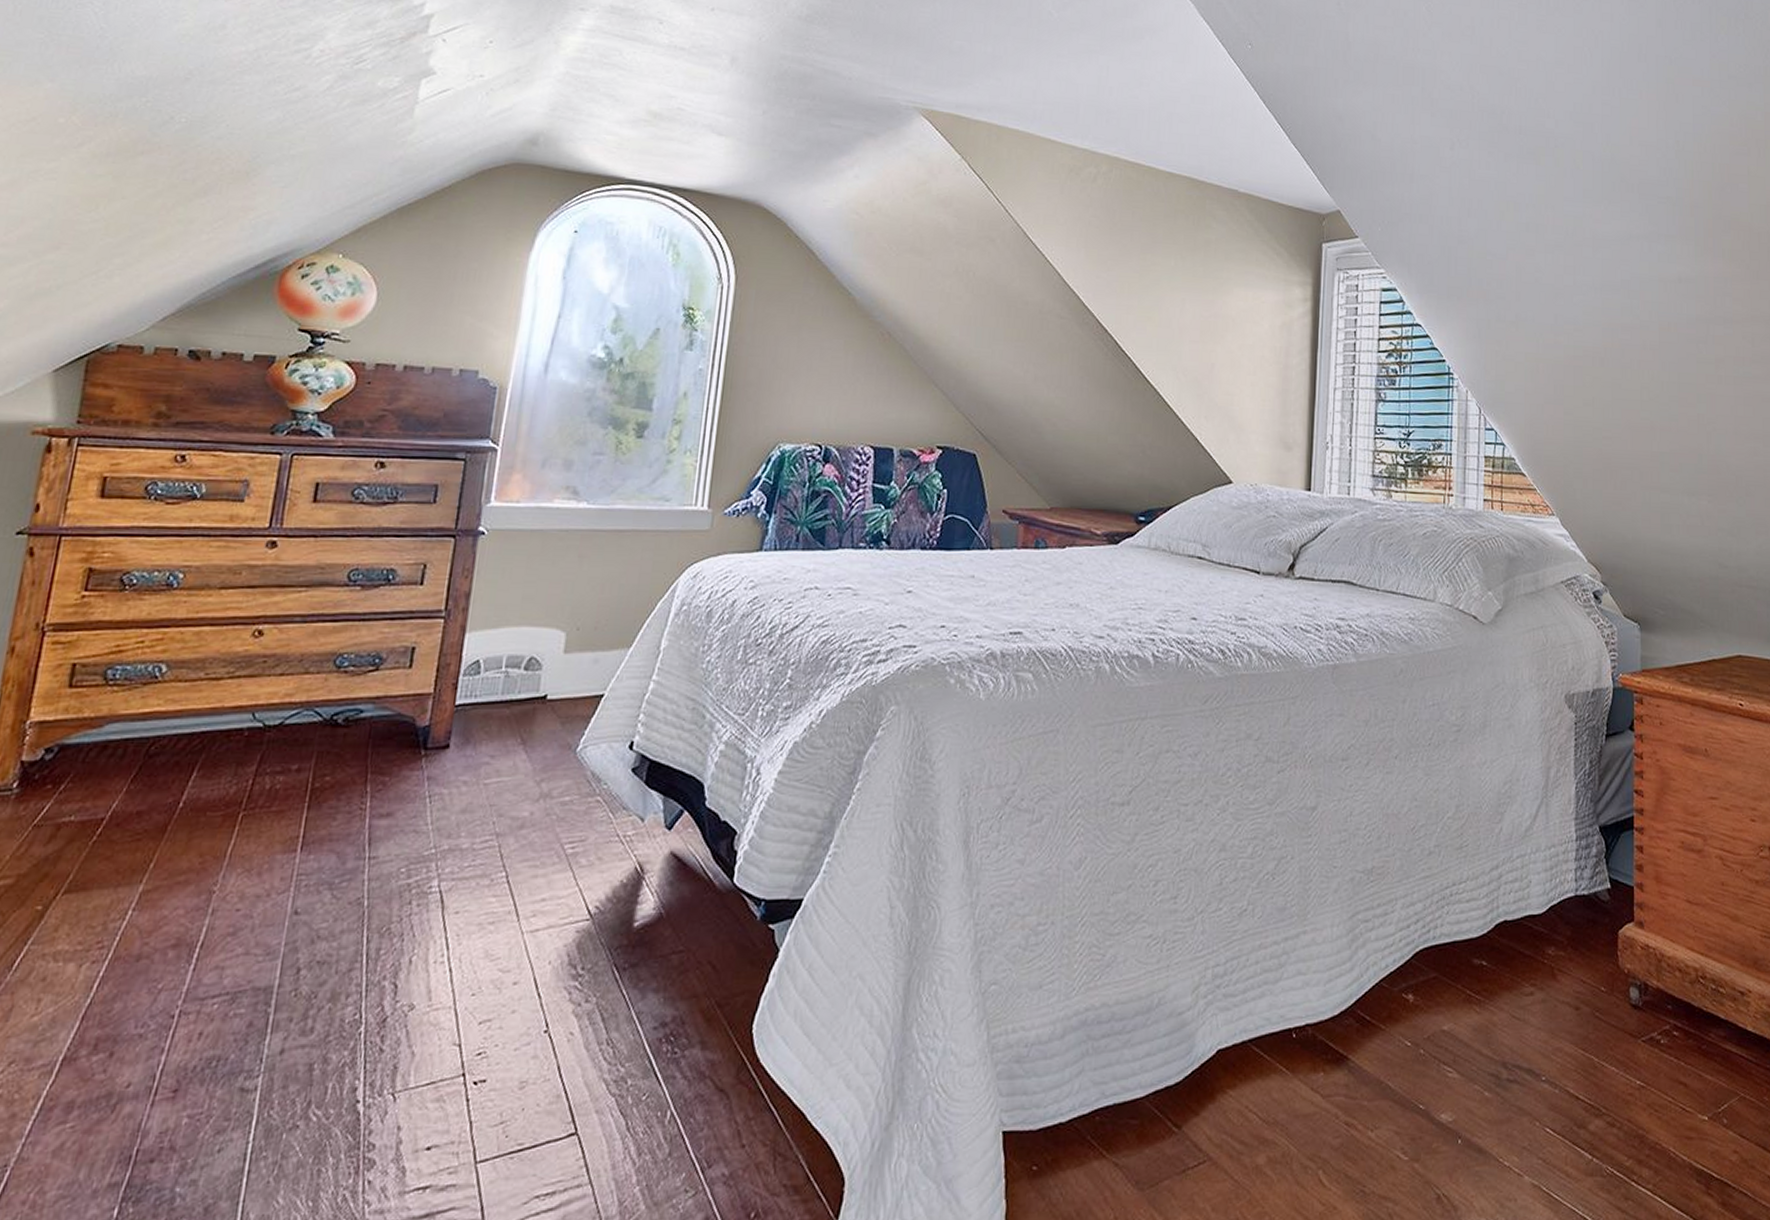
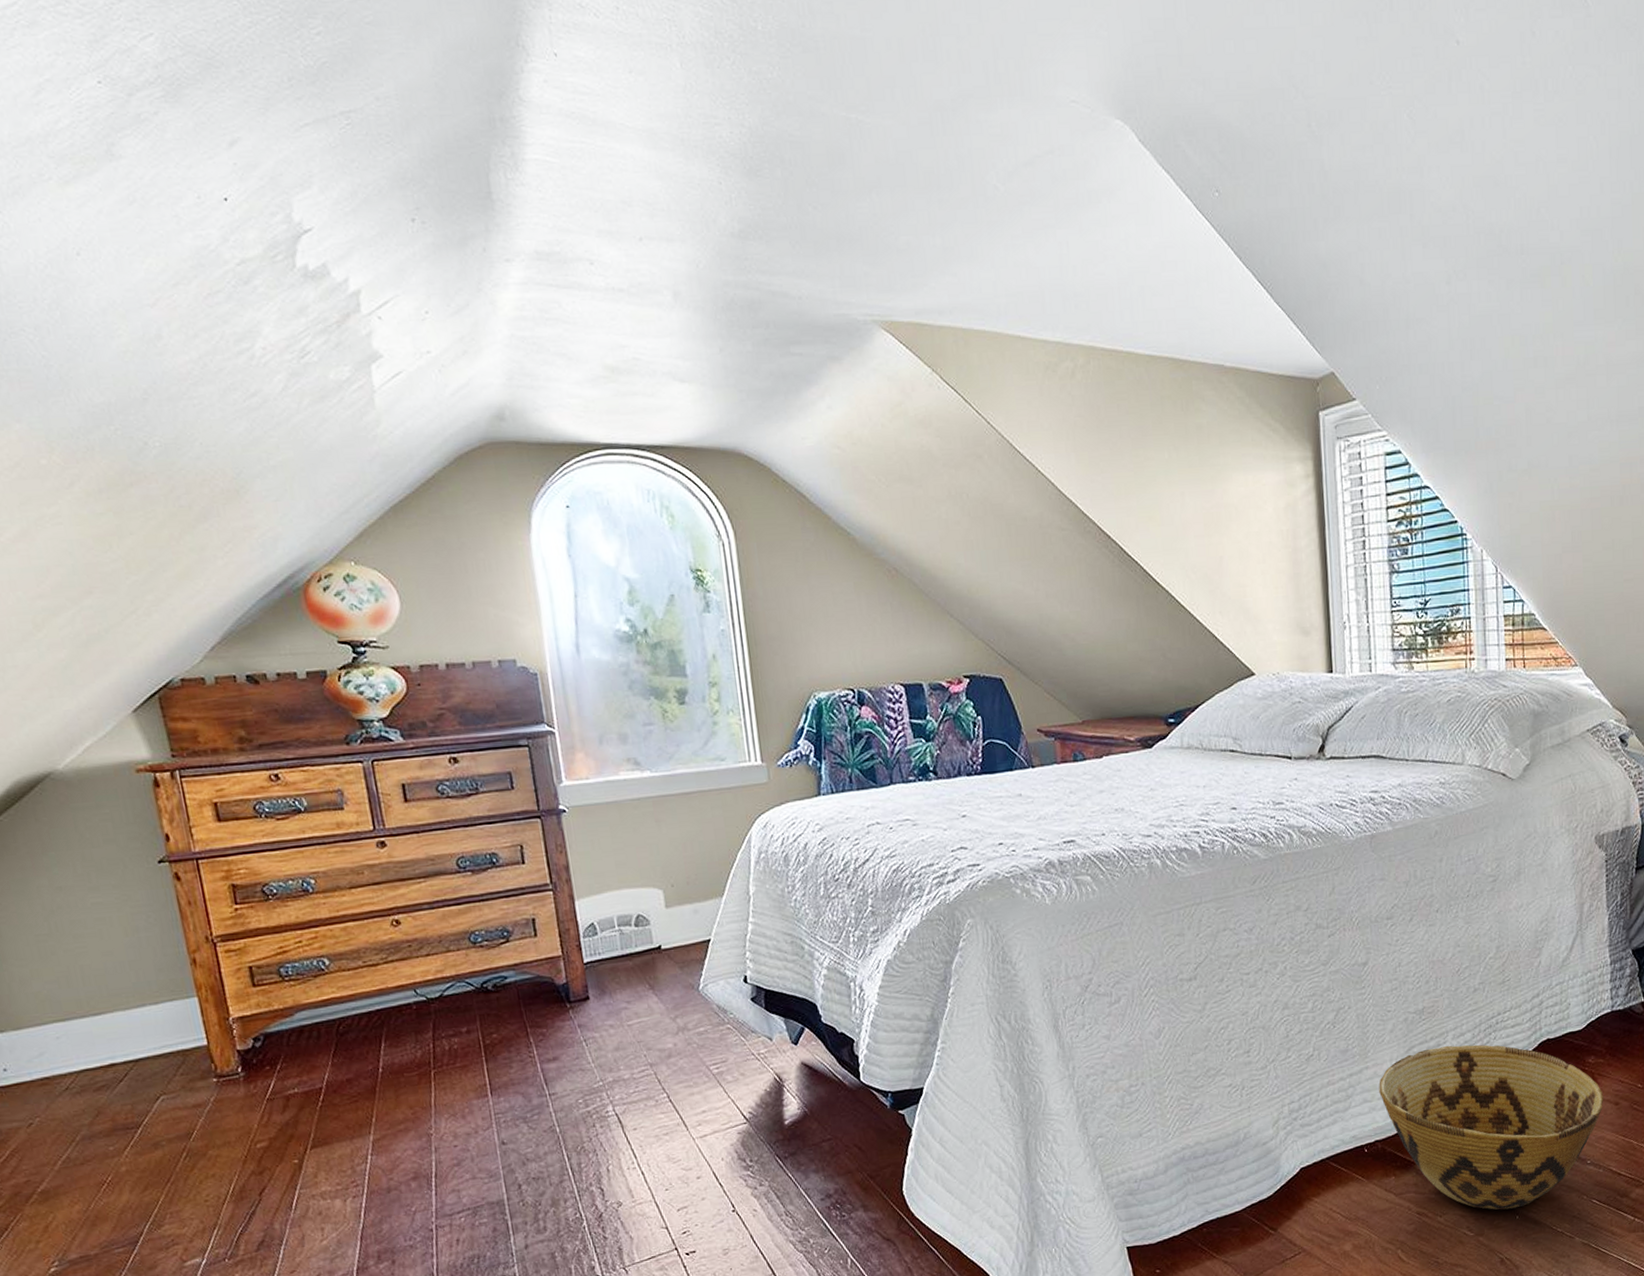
woven basket: none [1315,915,1563,1130] -> present [1379,1044,1604,1211]

